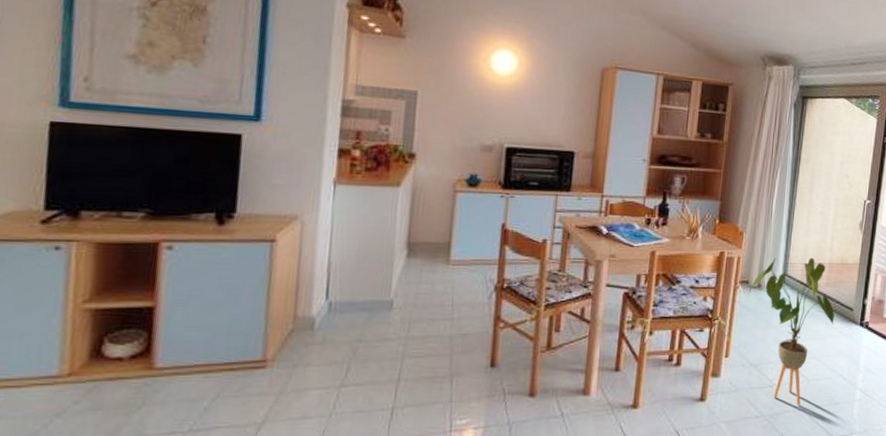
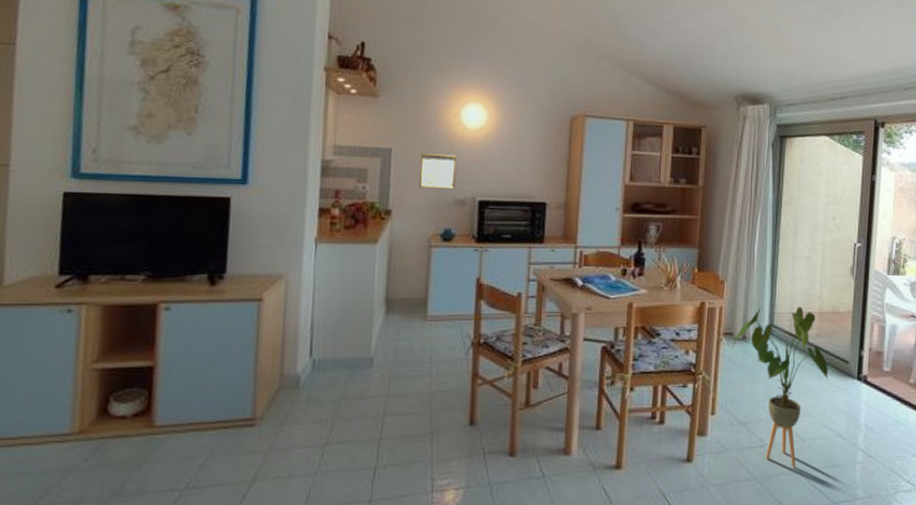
wall art: none [445,98,486,135] -> present [419,153,457,190]

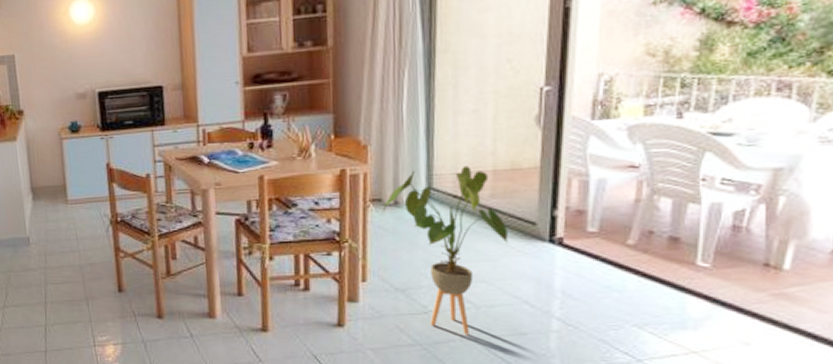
wall art: present [419,153,457,190] -> none [40,52,75,88]

